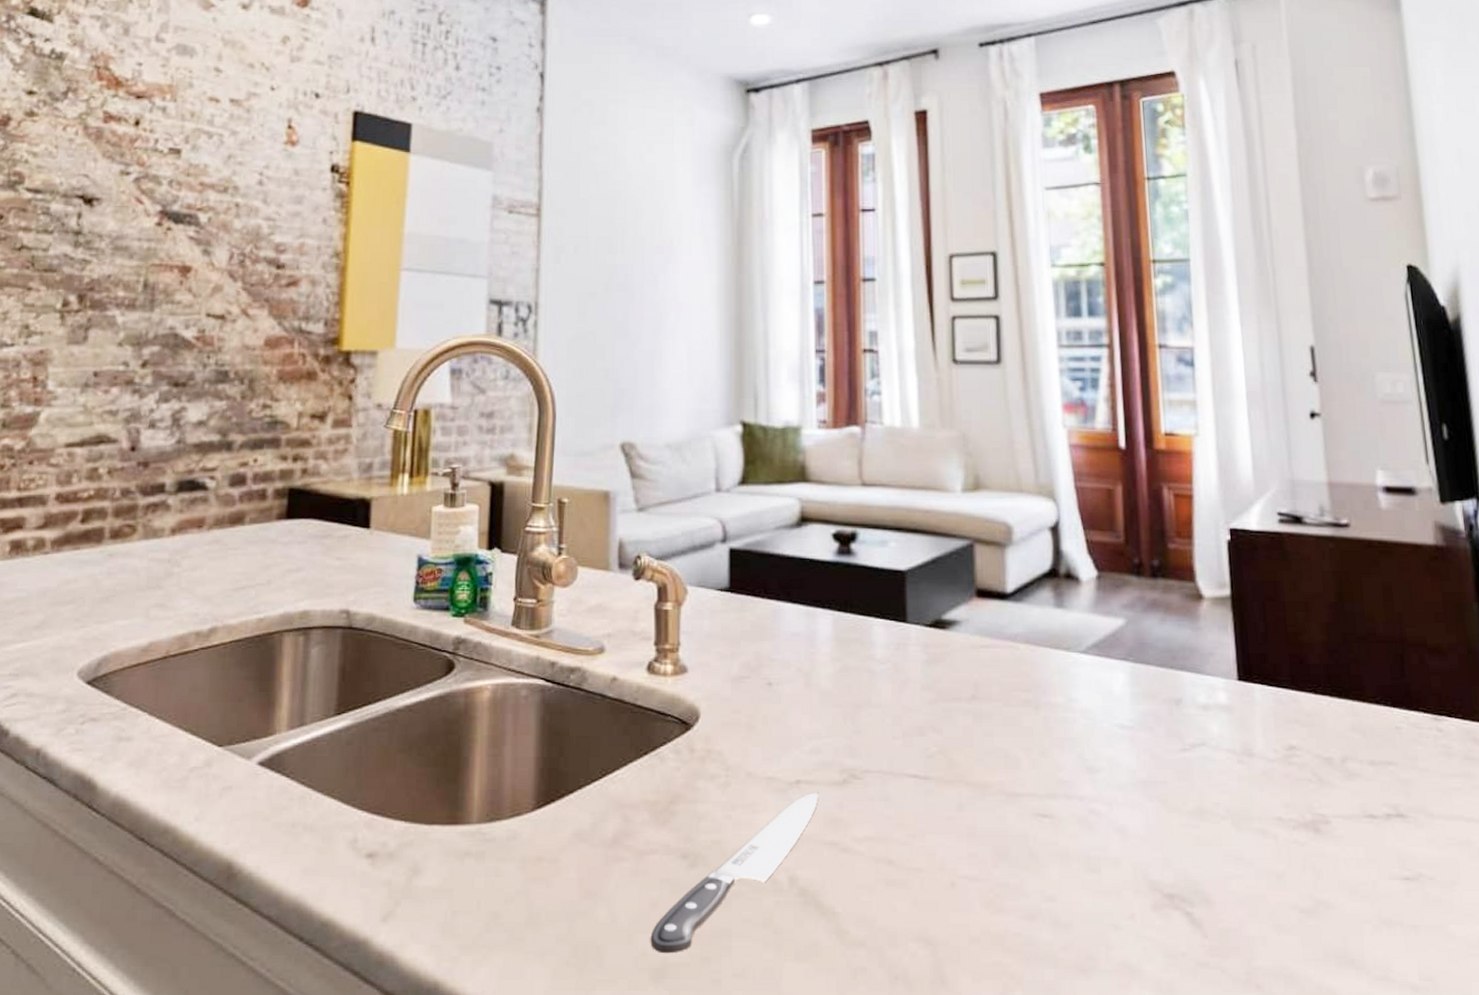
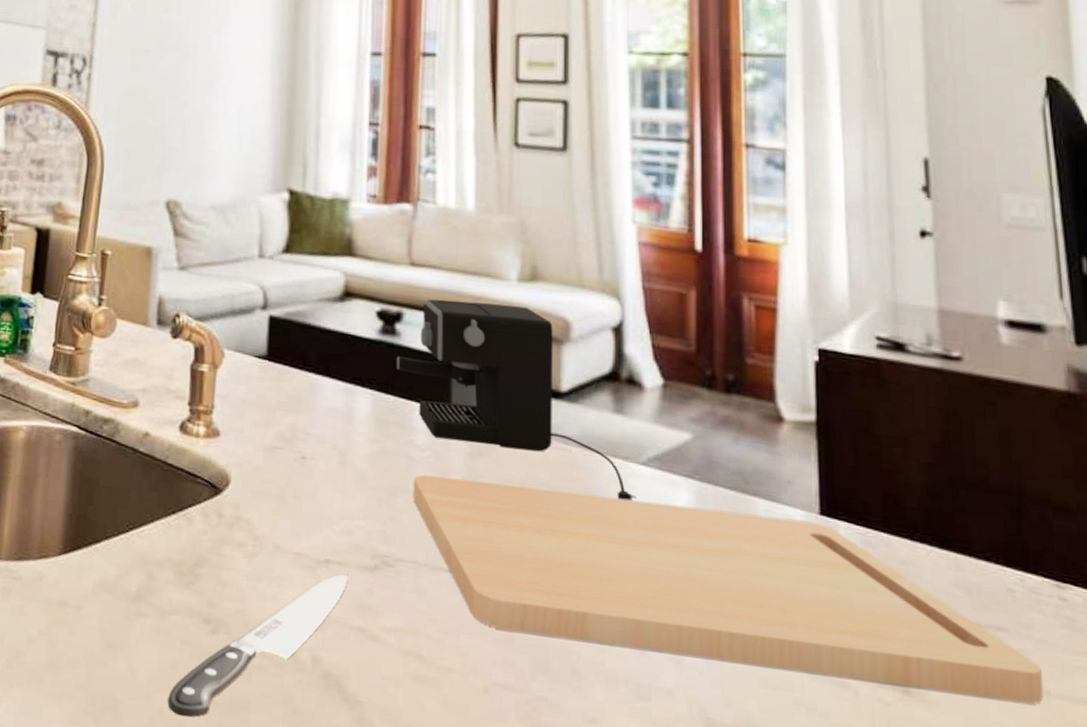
coffee maker: none [853,515,1079,688] -> present [396,299,636,501]
cutting board: none [875,686,1428,826] -> present [413,474,1043,703]

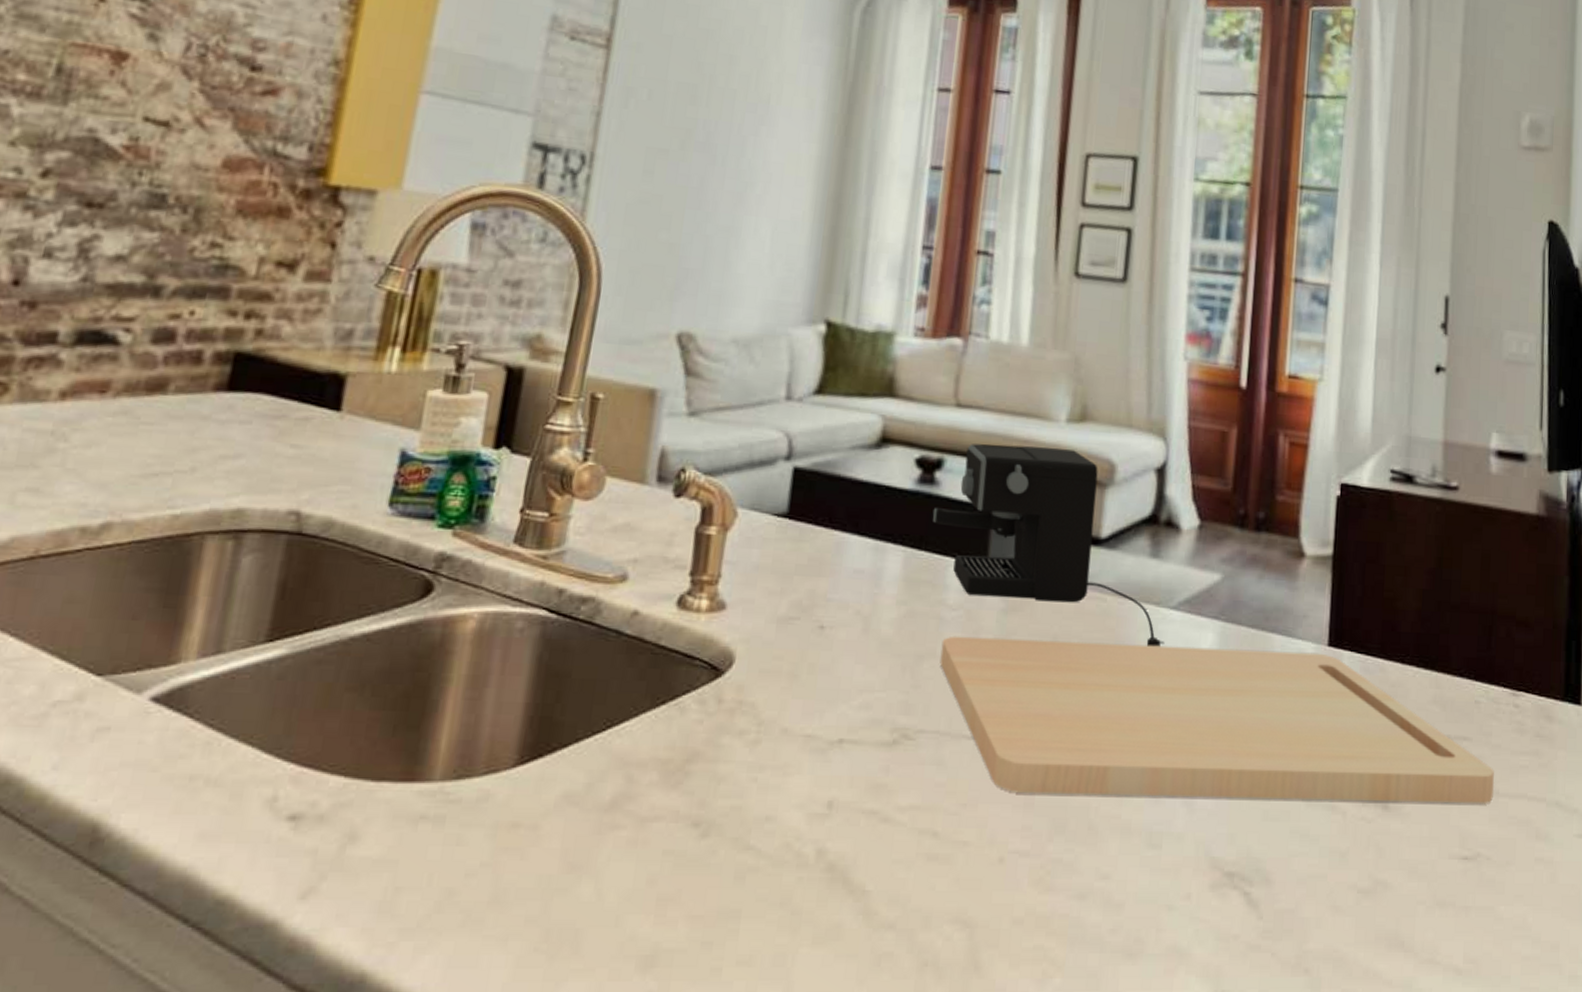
kitchen knife: present [167,573,348,717] -> none [641,753,864,938]

